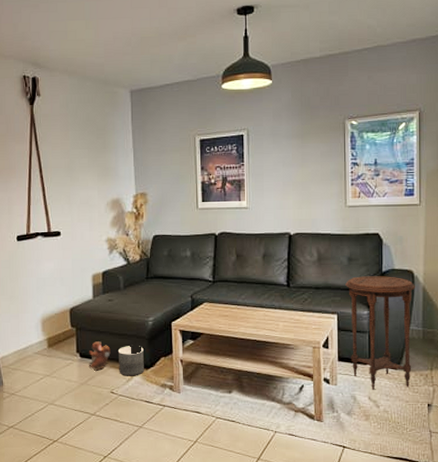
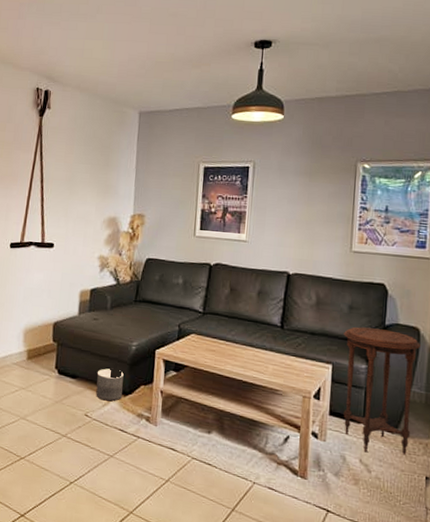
plush toy: present [88,341,111,371] -> none [65,360,90,391]

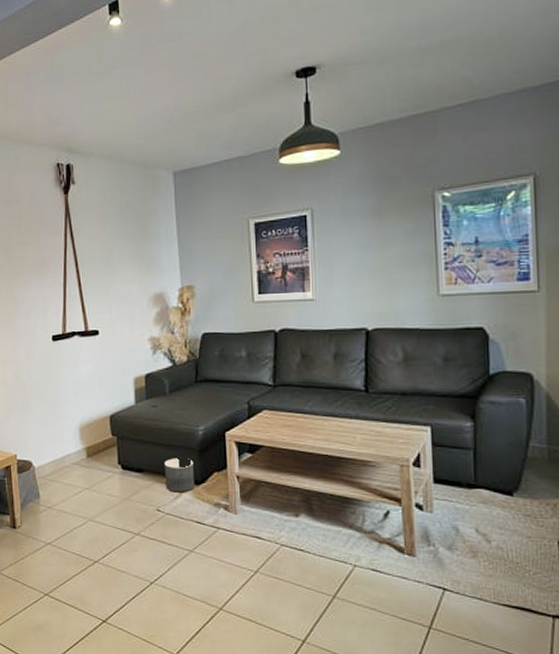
side table: present [343,327,420,455] -> none [440,380,535,521]

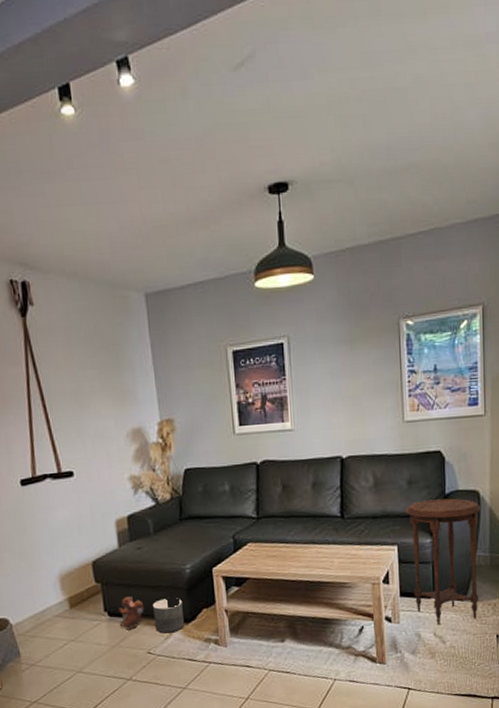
plush toy: none [131,452,156,485] -> present [118,596,144,630]
side table: none [440,380,535,521] -> present [405,498,481,625]

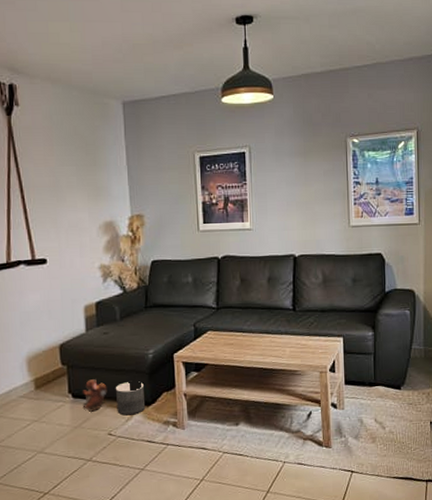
side table: present [405,498,481,625] -> none [350,296,416,412]

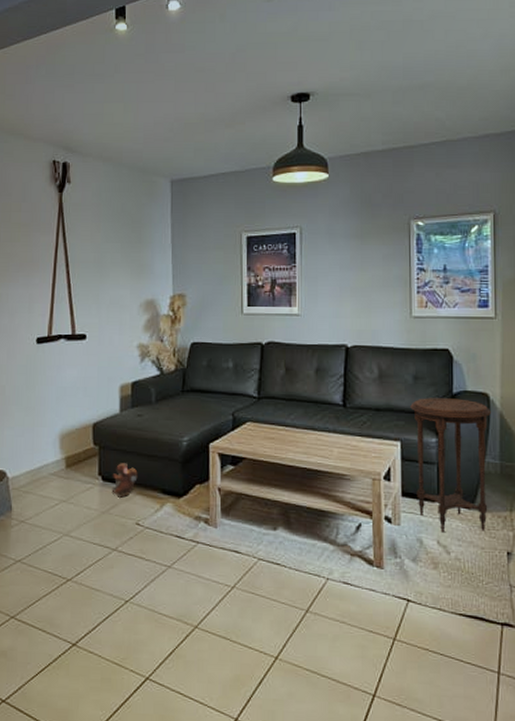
planter: present [115,382,146,416] -> none [146,469,177,506]
side table: none [350,296,416,412] -> present [410,398,491,533]

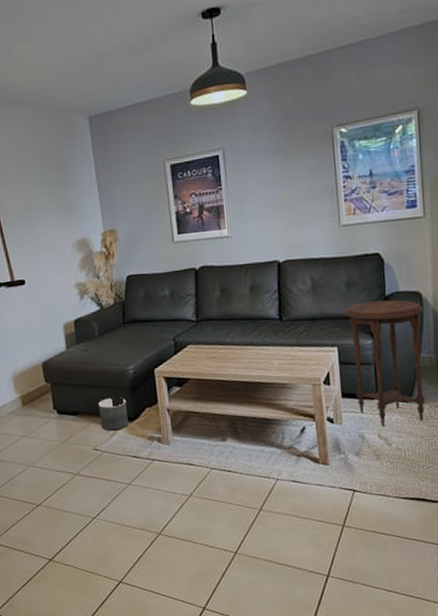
plush toy: present [111,463,138,498] -> none [66,396,91,428]
planter: none [146,469,177,506] -> present [98,398,129,431]

